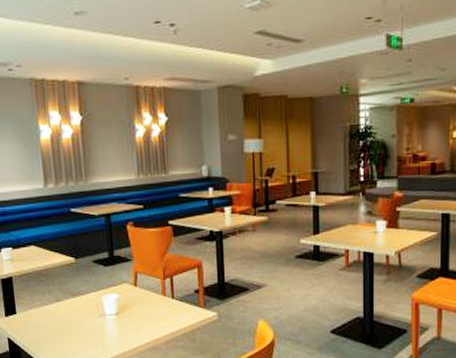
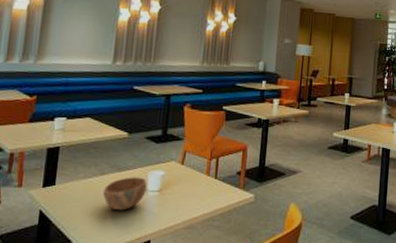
bowl: none [62,301,104,335] -> present [103,177,147,211]

